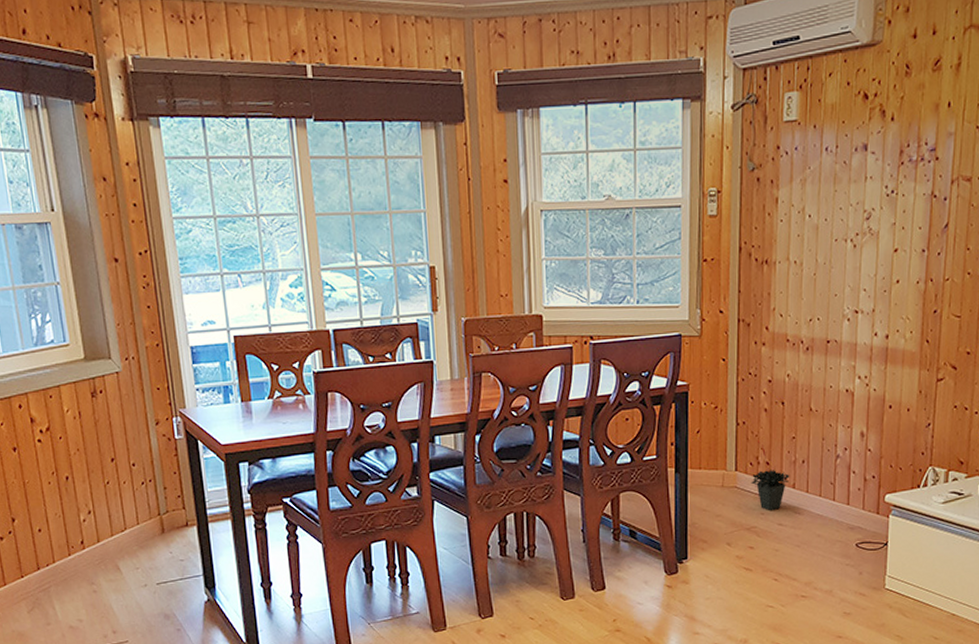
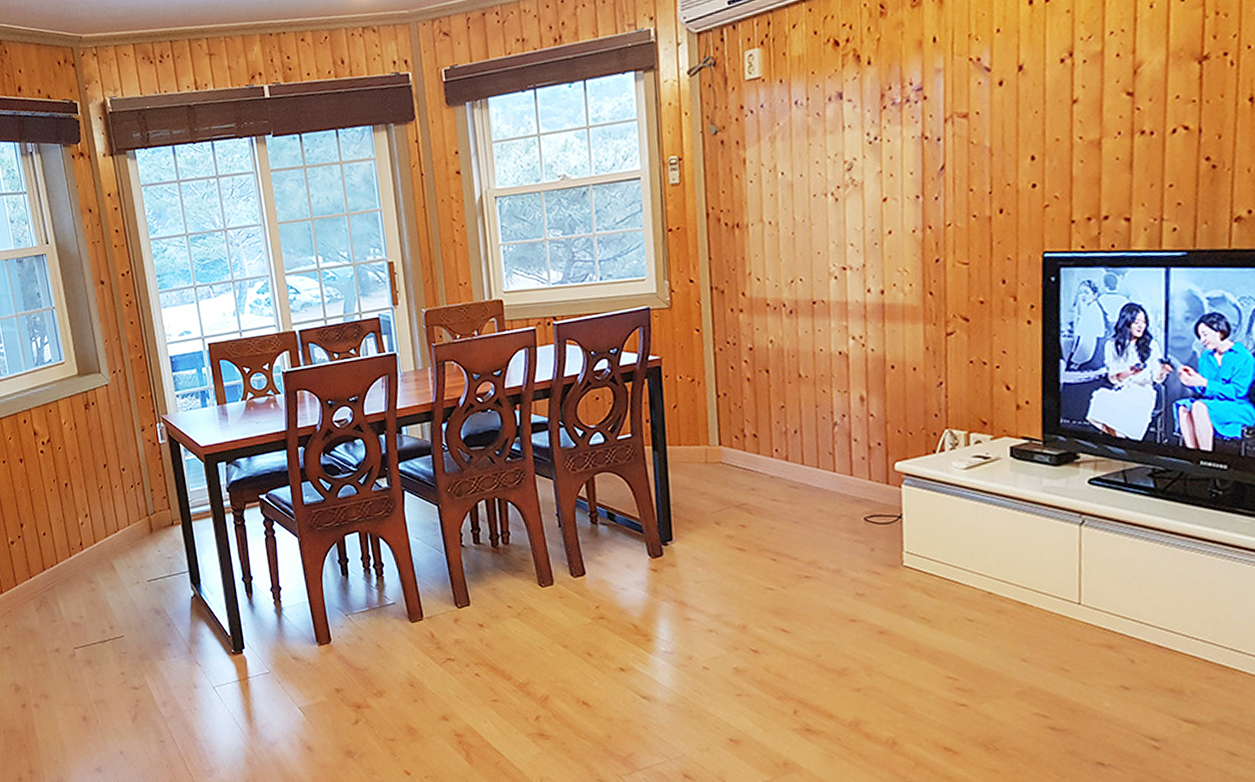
potted plant: present [751,439,790,510] -> none [737,411,782,486]

